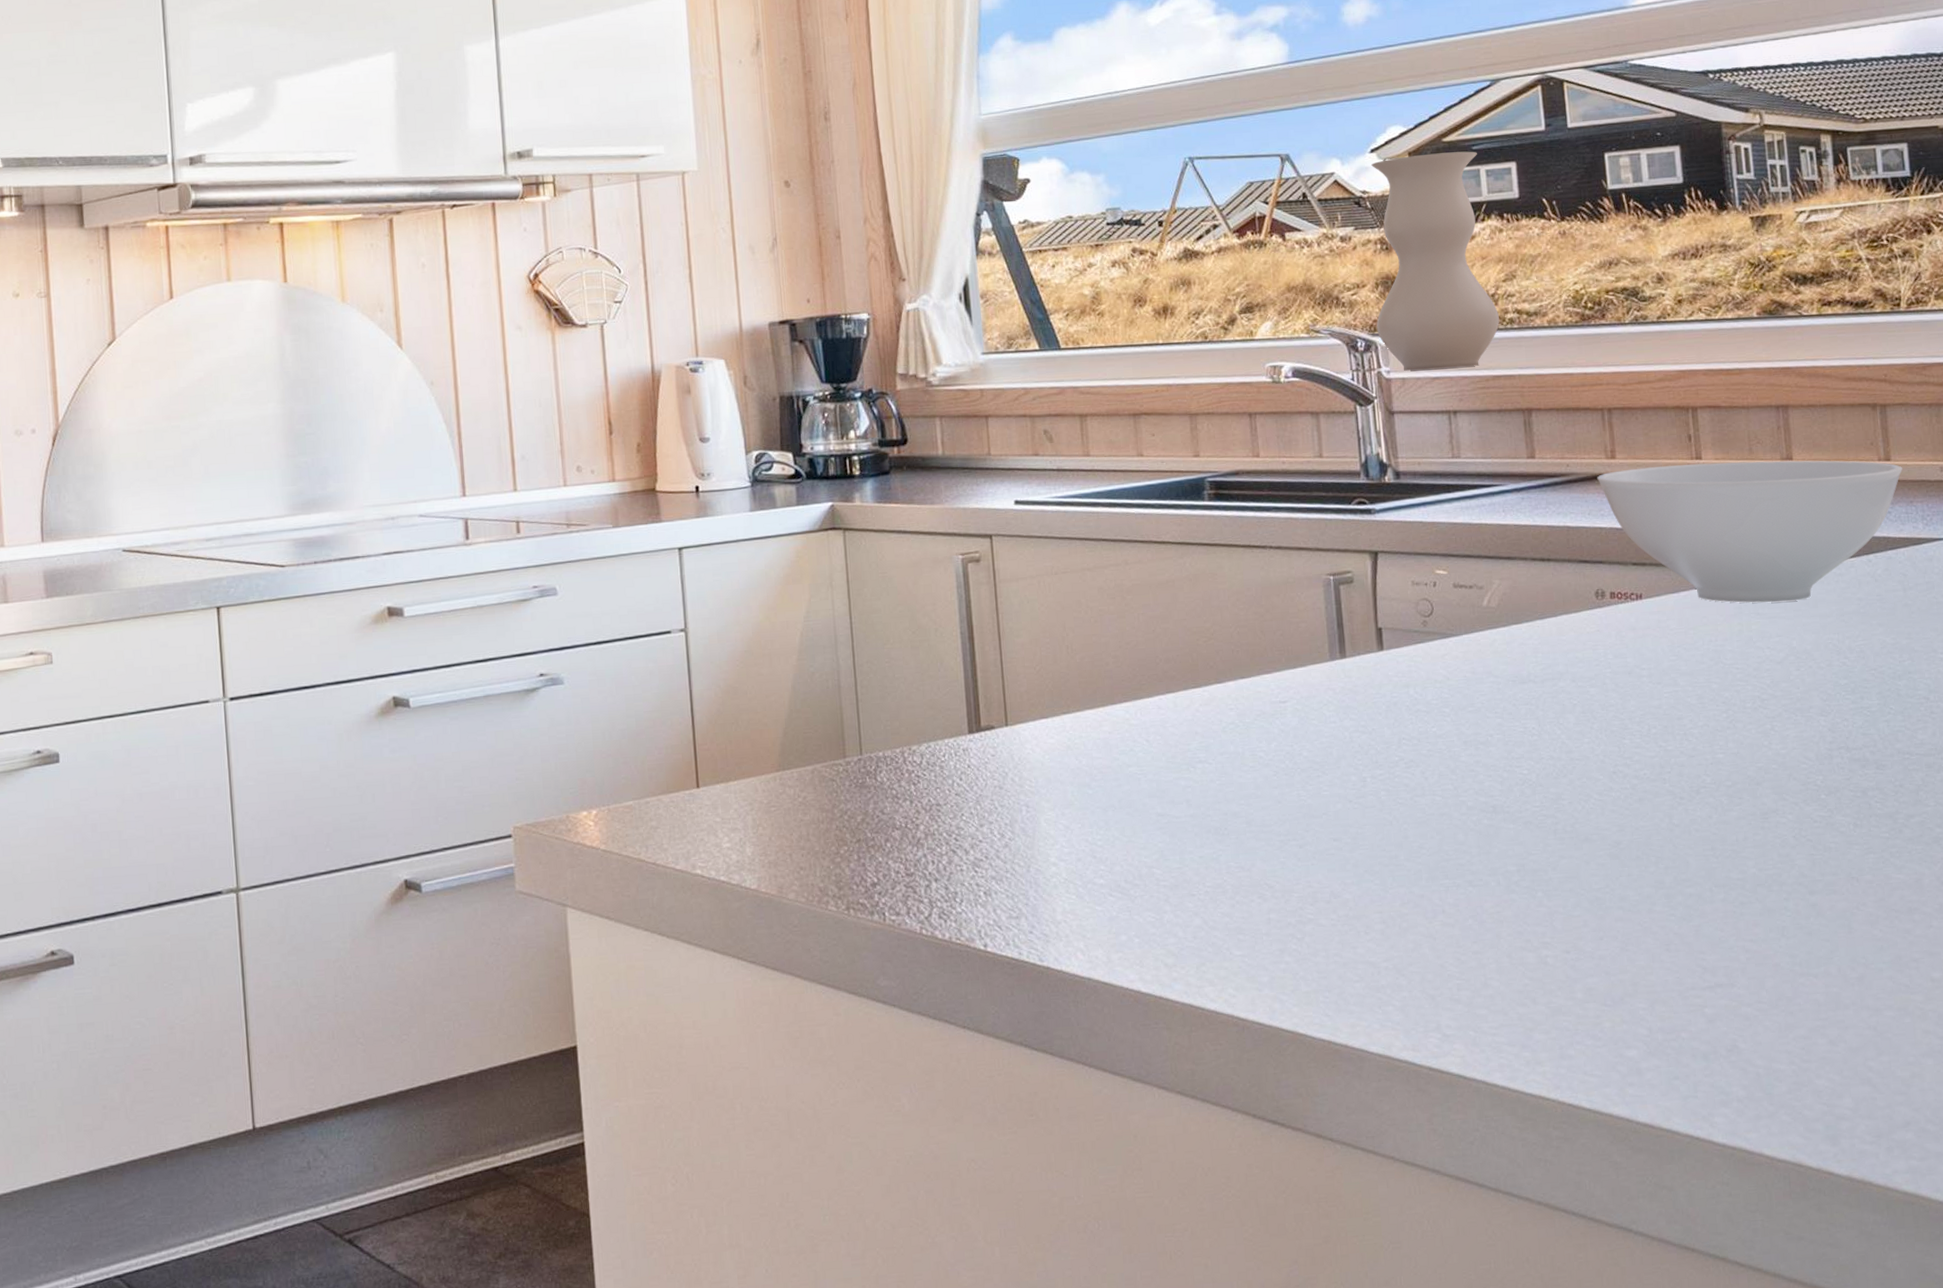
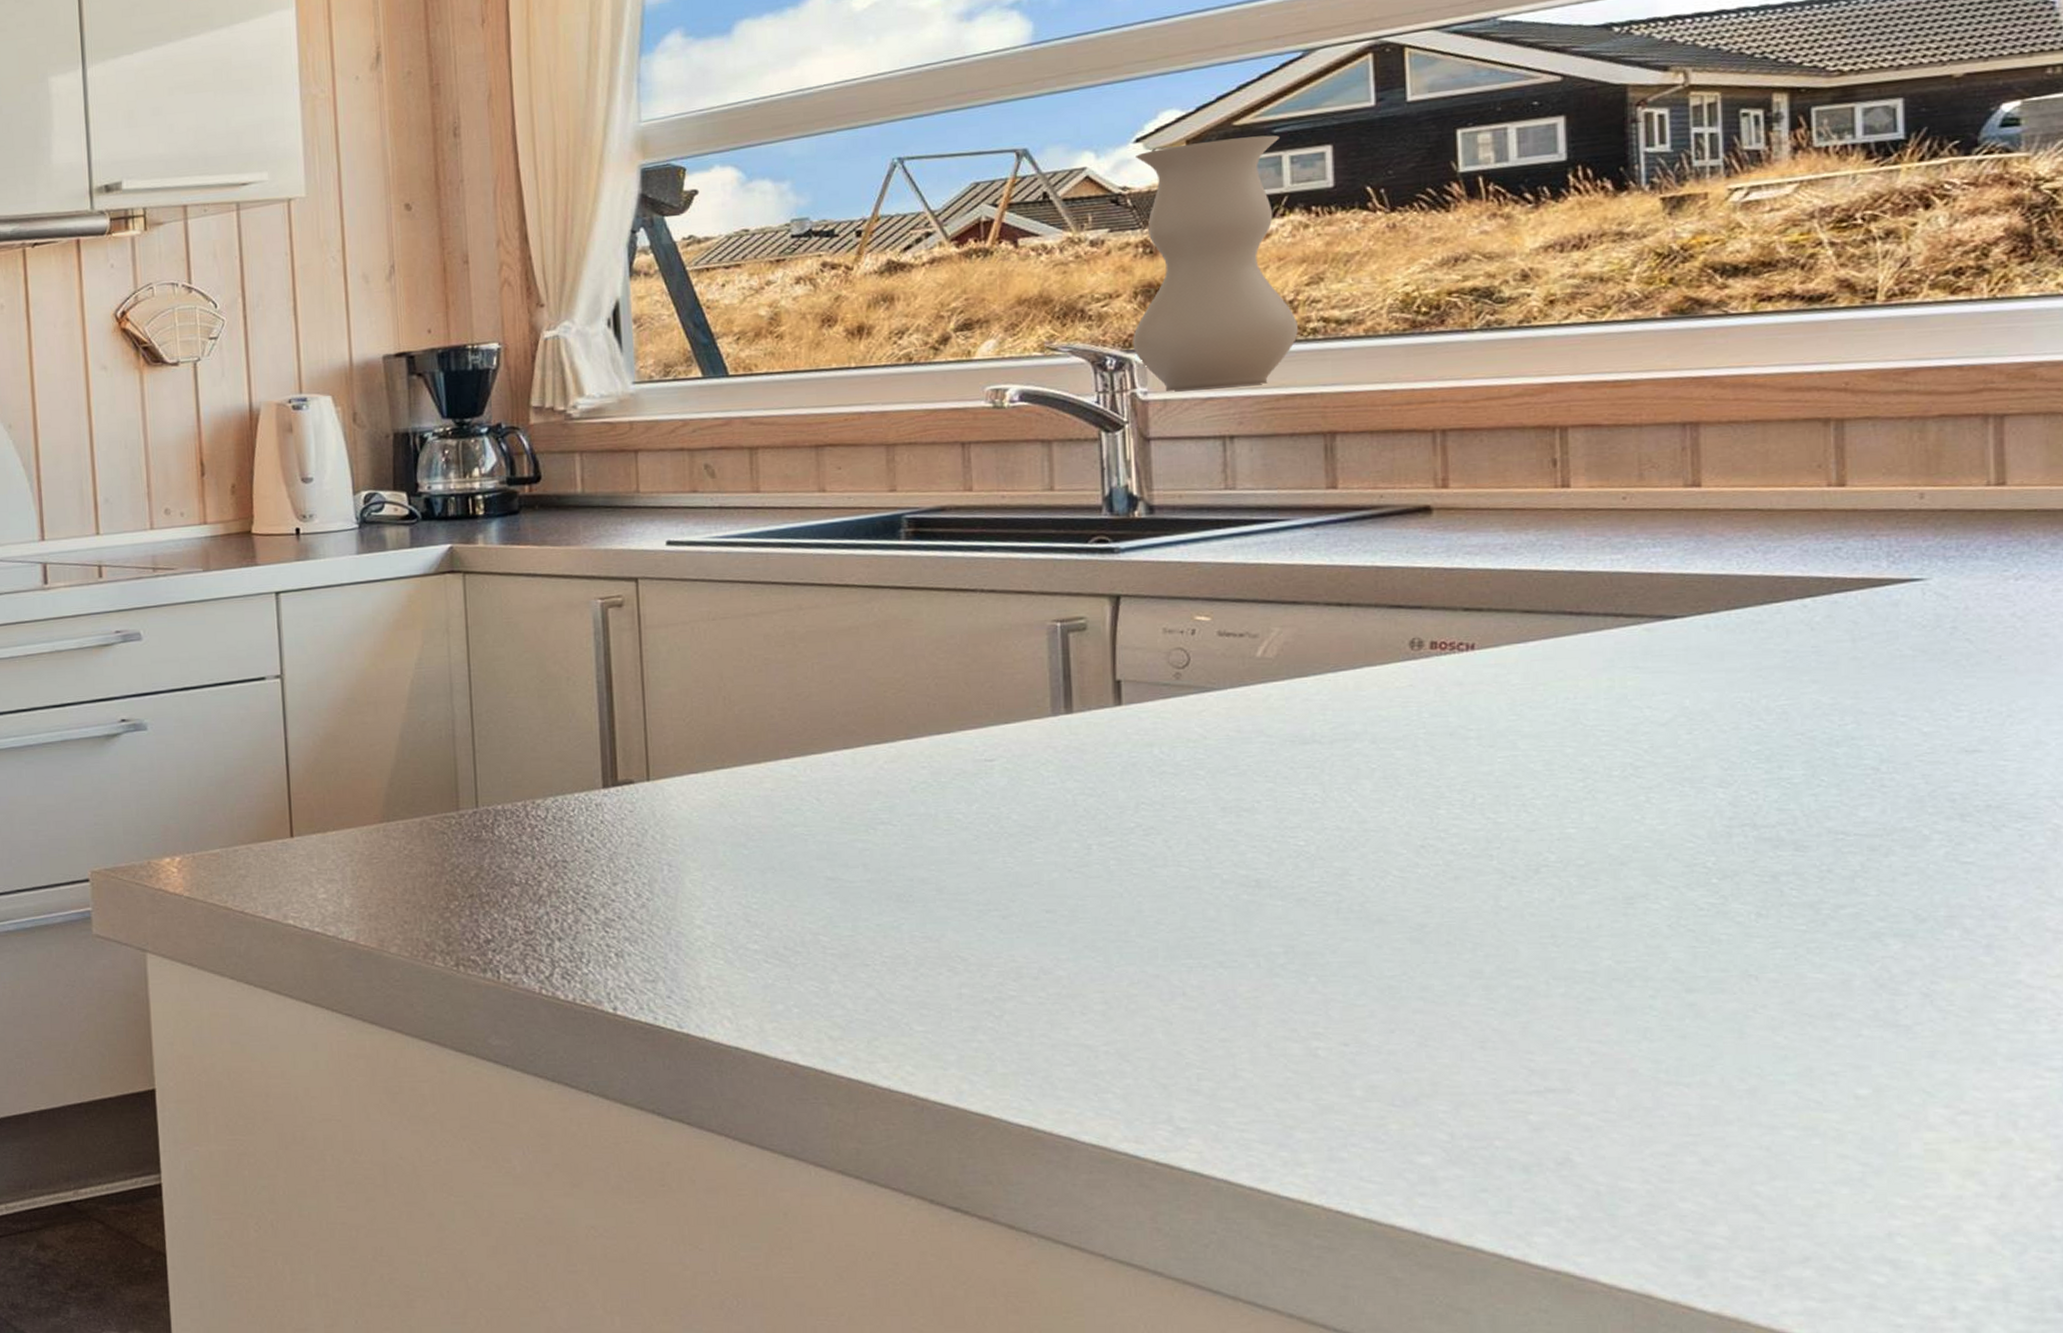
bowl: present [1597,460,1903,603] -> none [1421,486,1864,655]

